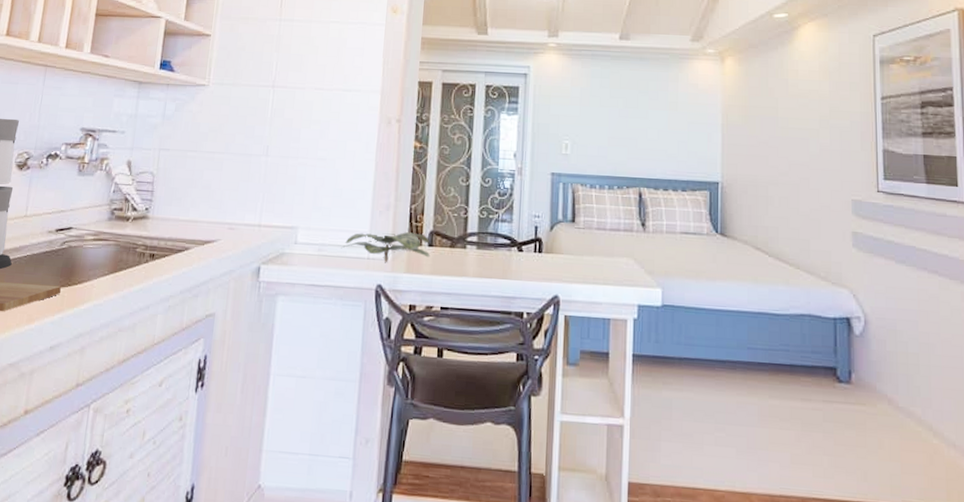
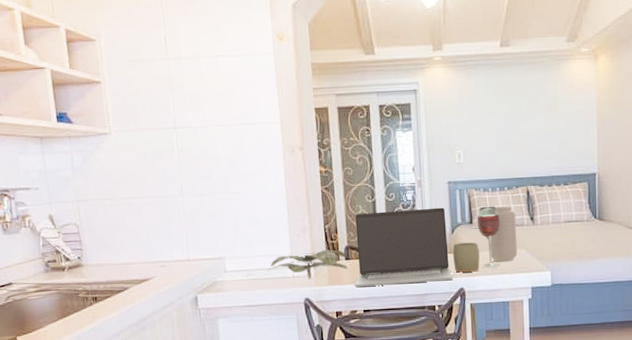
laptop: none [434,196,547,285] -> present [354,207,453,287]
mug: none [548,242,580,278] -> present [452,242,480,273]
wineglass: none [580,204,606,276] -> present [477,206,501,268]
vase: none [592,206,625,272] -> present [490,206,518,263]

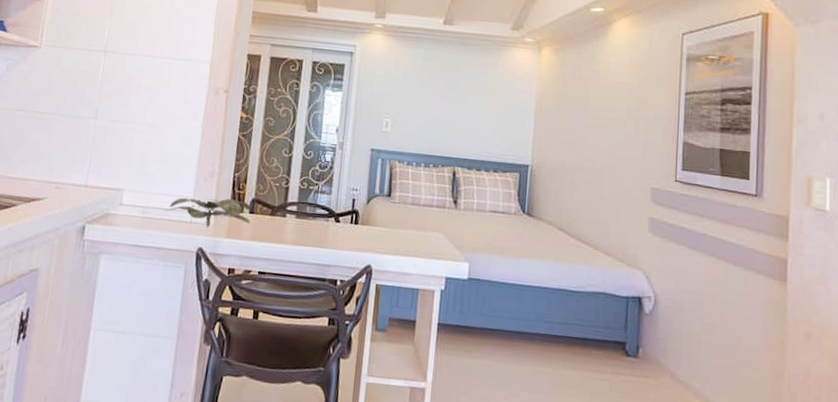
laptop: present [354,207,453,287] -> none [253,167,364,255]
mug: present [452,242,480,273] -> none [364,215,394,250]
wineglass: present [477,206,501,268] -> none [393,180,421,249]
vase: present [490,206,518,263] -> none [405,183,439,245]

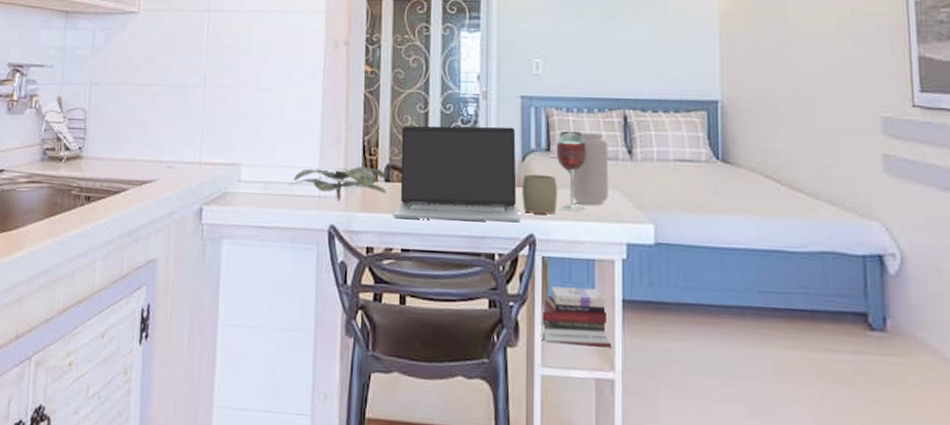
laptop: none [253,167,364,255] -> present [392,125,521,223]
mug: none [364,215,394,250] -> present [521,174,557,214]
books: none [368,309,429,362] -> present [540,286,615,348]
wineglass: none [393,180,421,249] -> present [556,130,587,212]
vase: none [405,183,439,245] -> present [572,132,609,206]

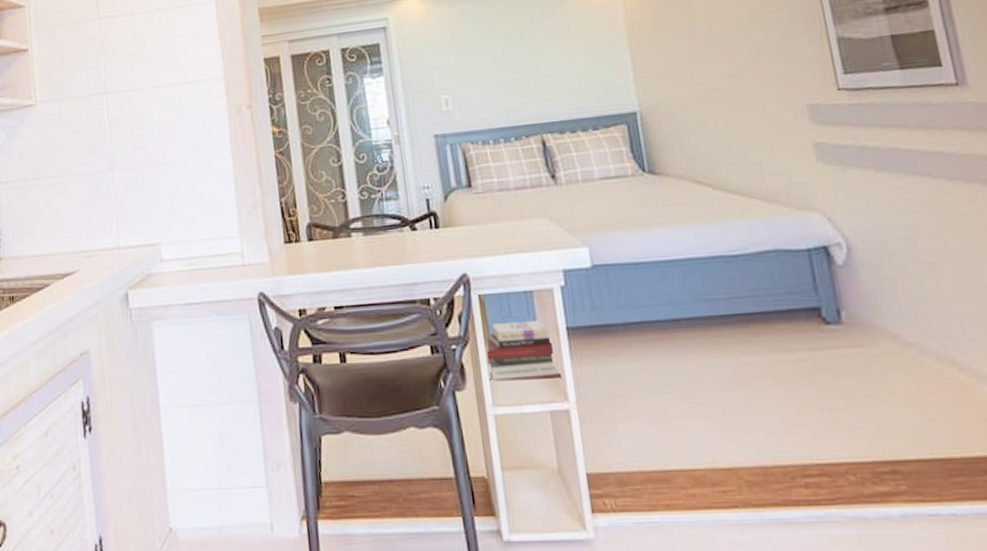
plant: present [289,167,388,200] -> none [211,228,312,266]
laptop: present [392,125,521,223] -> none [318,168,451,276]
mug: present [521,174,557,214] -> none [447,211,487,253]
wineglass: present [556,130,587,212] -> none [476,162,516,246]
vase: present [572,132,609,206] -> none [497,161,538,238]

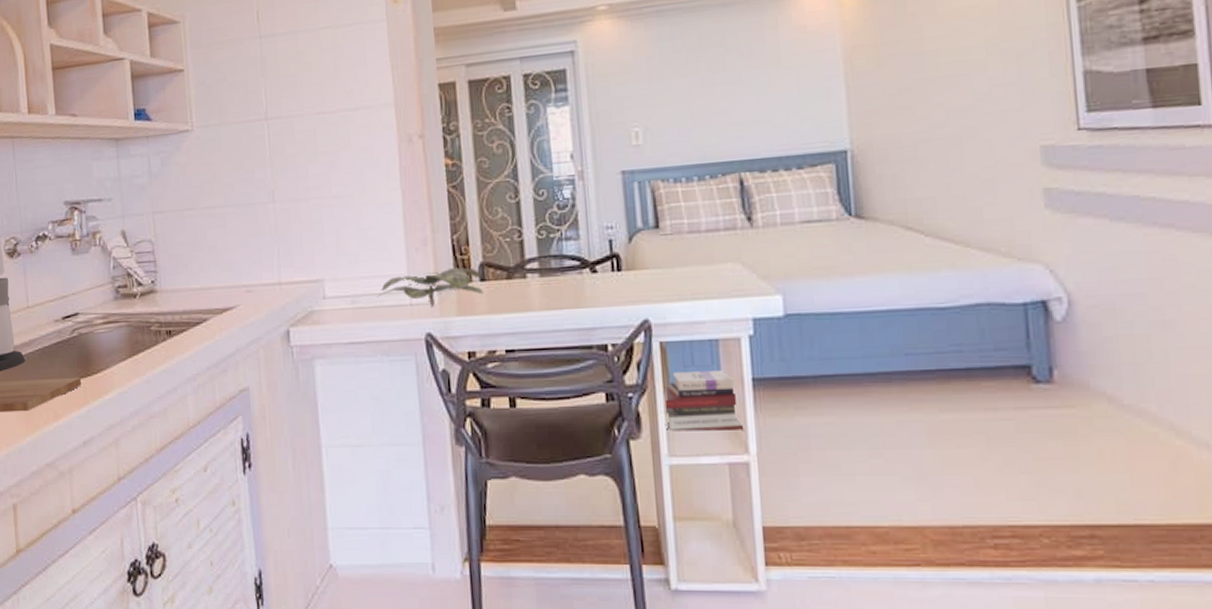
plant: none [211,228,312,266] -> present [377,267,484,306]

